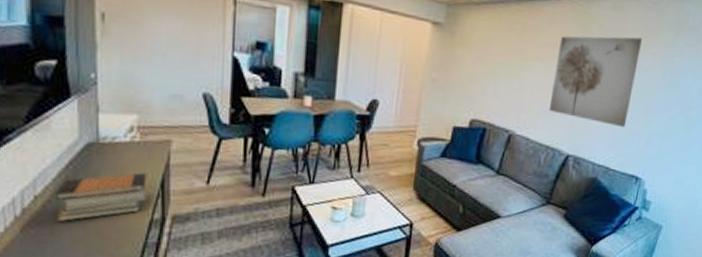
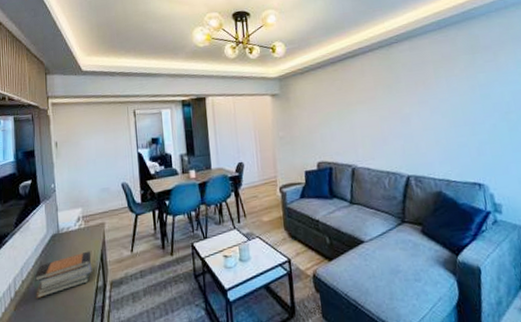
wall art: present [548,36,642,128] -> none [373,66,453,143]

